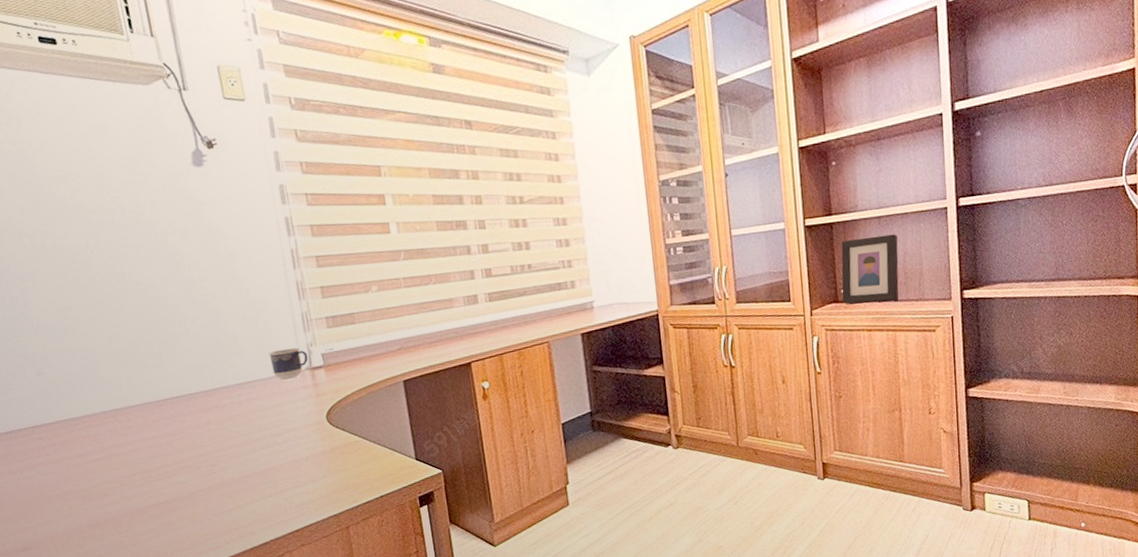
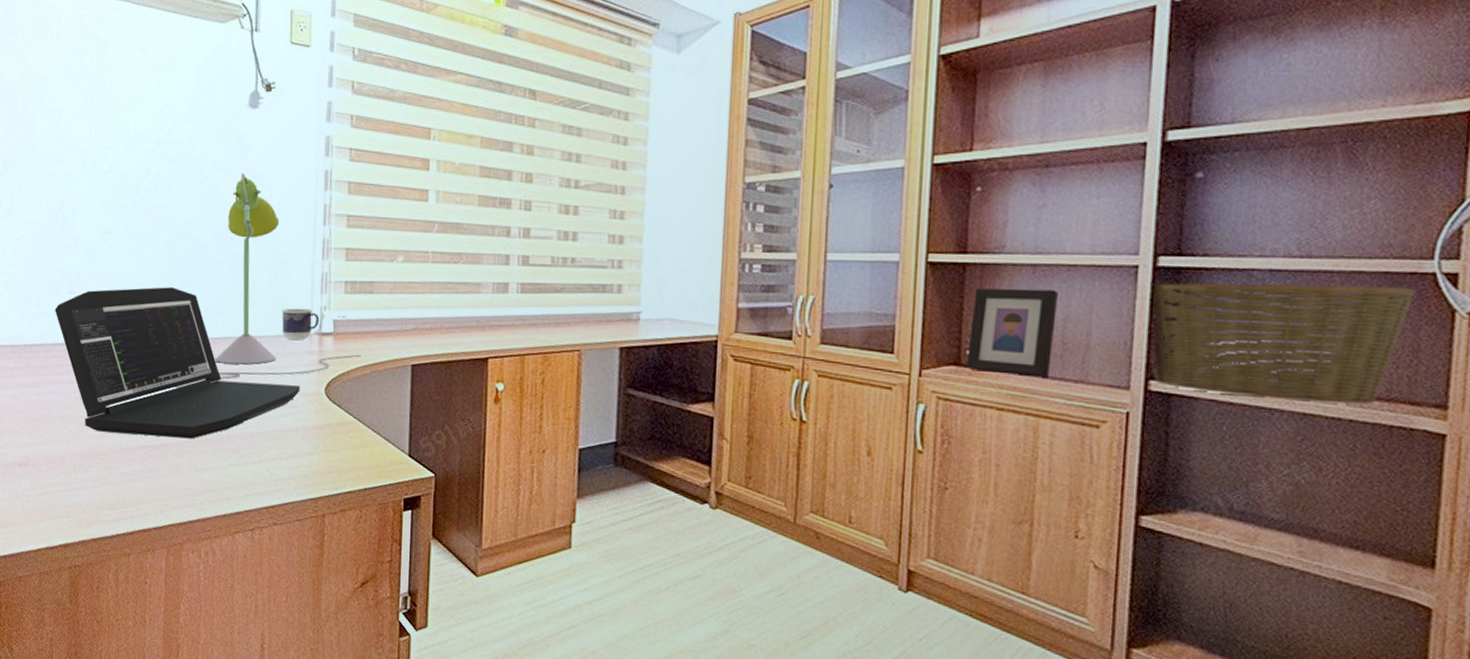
laptop: none [24,350,303,501] -> present [55,287,300,439]
desk lamp: none [194,230,355,427] -> present [215,173,361,380]
basket: none [956,198,1115,293] -> present [1150,283,1417,405]

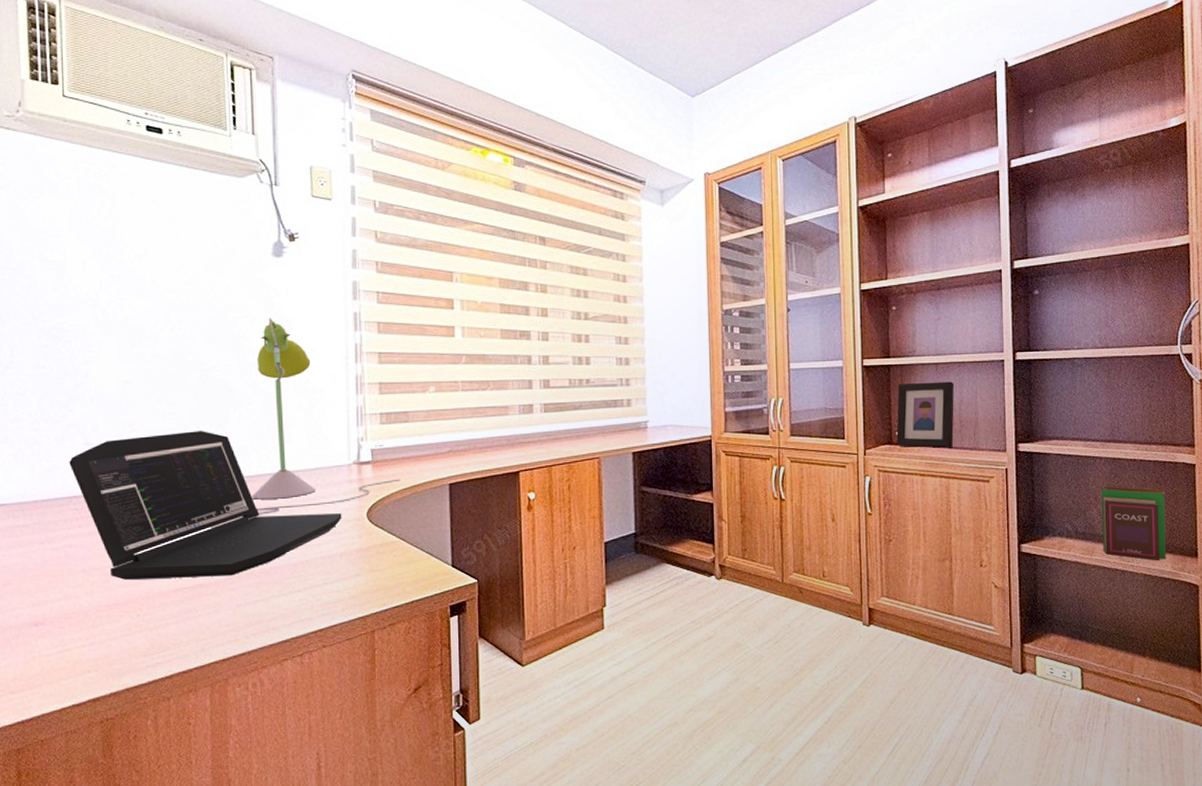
cup: present [281,308,320,341] -> none [318,441,357,472]
basket: present [1150,283,1417,405] -> none [1013,365,1170,450]
books: none [1272,451,1386,565] -> present [1101,486,1166,560]

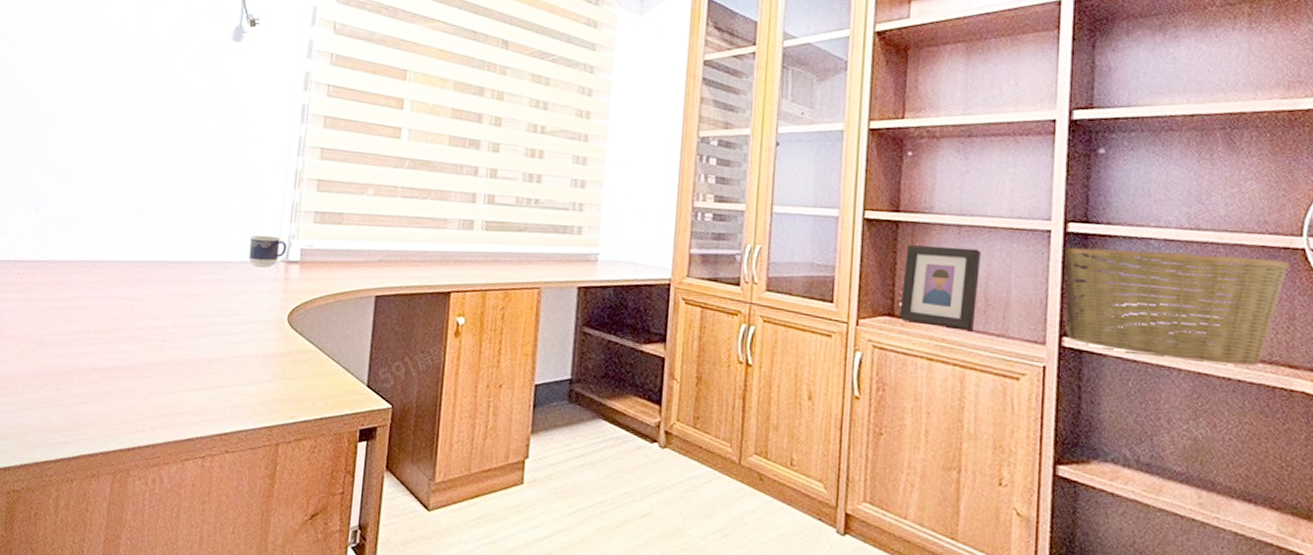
laptop: present [69,431,342,580] -> none [19,208,263,362]
desk lamp: present [252,318,401,515] -> none [178,102,326,304]
cup: none [318,441,357,472] -> present [248,235,287,268]
basket: none [1013,365,1170,450] -> present [1062,247,1290,367]
books: present [1101,486,1166,560] -> none [1175,407,1272,518]

